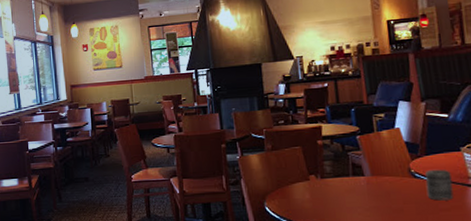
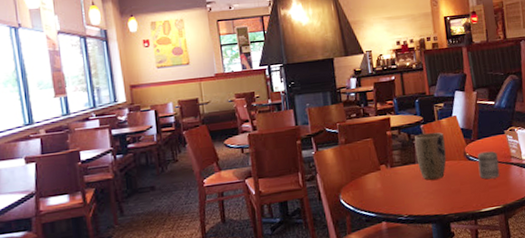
plant pot: none [348,144,387,196] -> present [414,132,447,180]

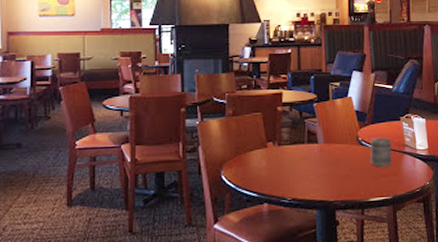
plant pot: present [414,132,447,180] -> none [305,112,338,163]

